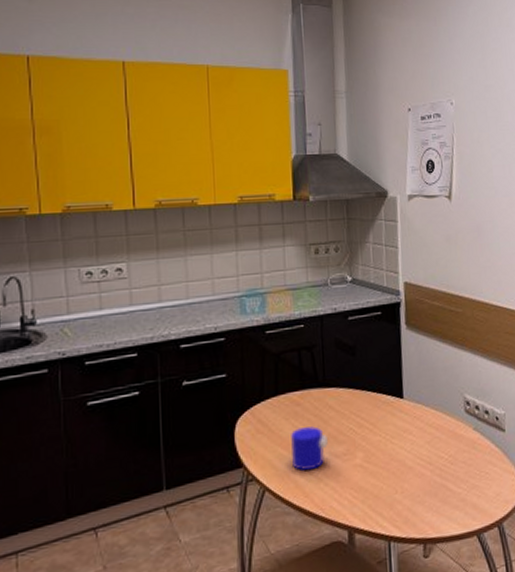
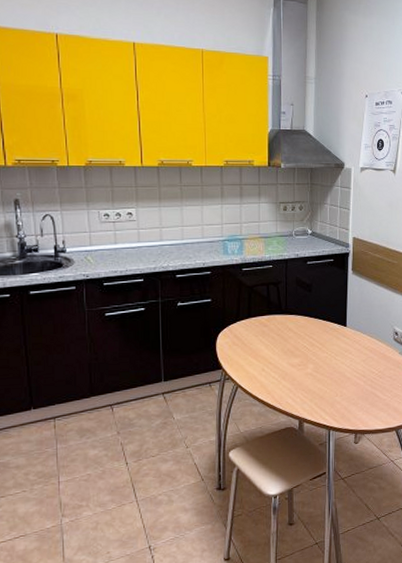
cup: present [291,426,328,472] -> none [259,343,287,375]

